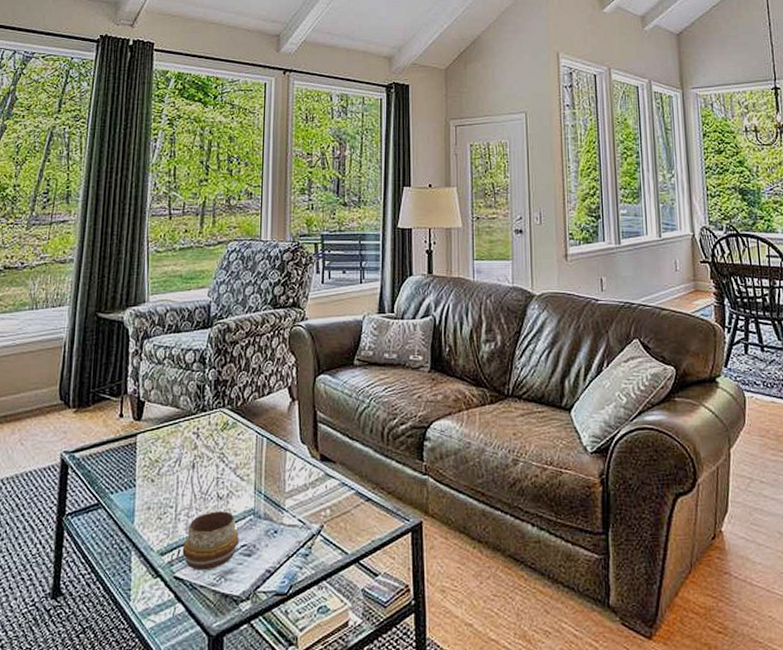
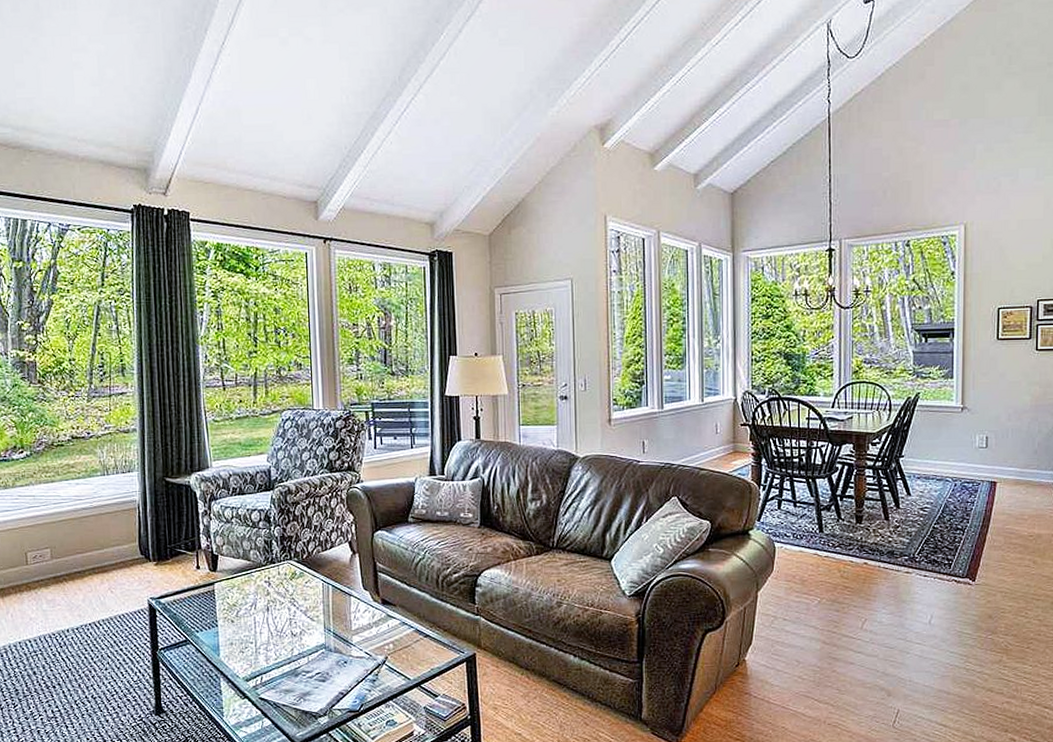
decorative bowl: present [182,511,239,571] -> none [264,646,313,693]

